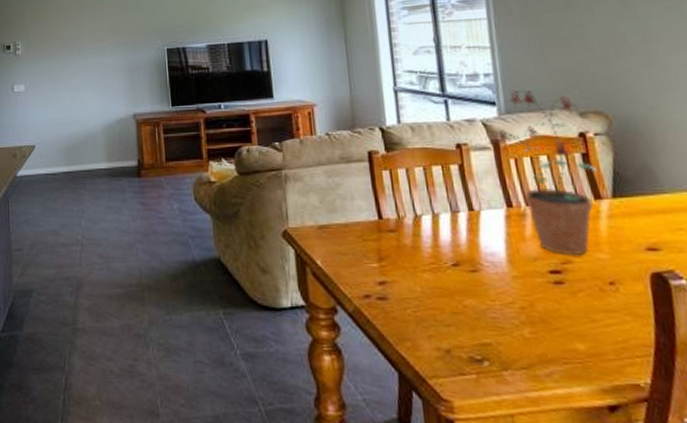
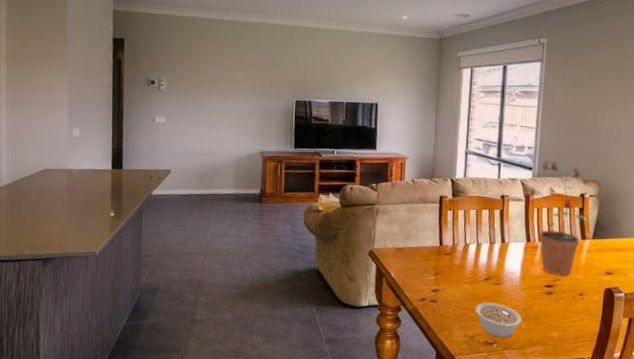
legume: none [445,299,523,352] -> present [475,303,522,338]

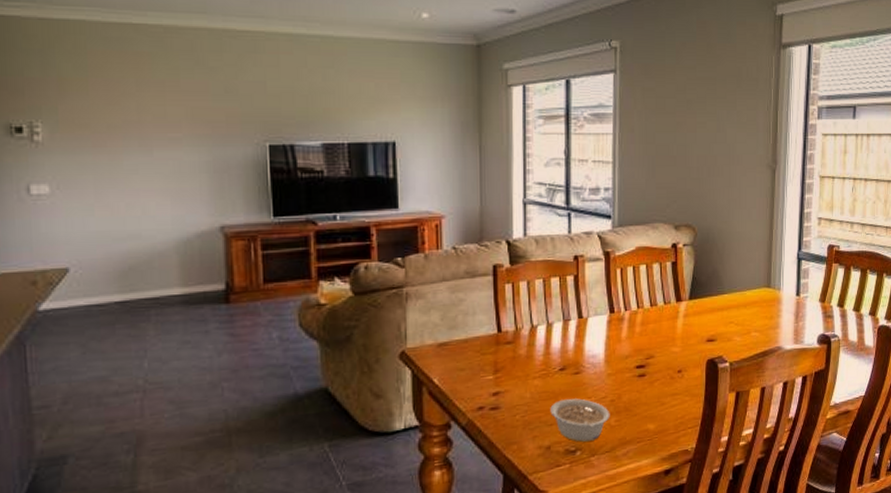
potted plant: present [524,161,588,275] -> none [603,204,682,352]

